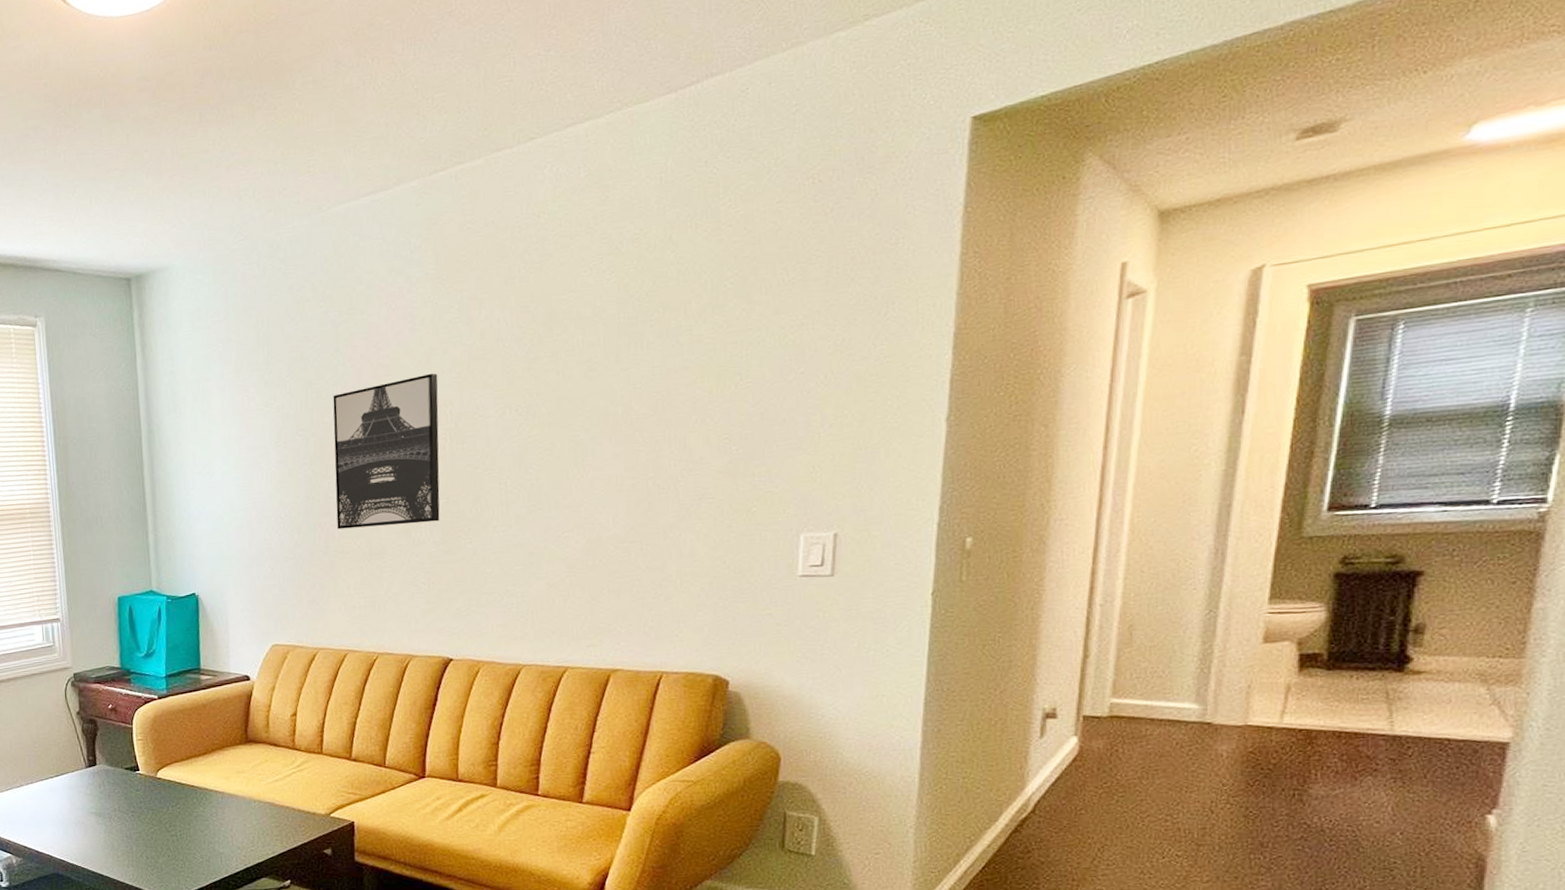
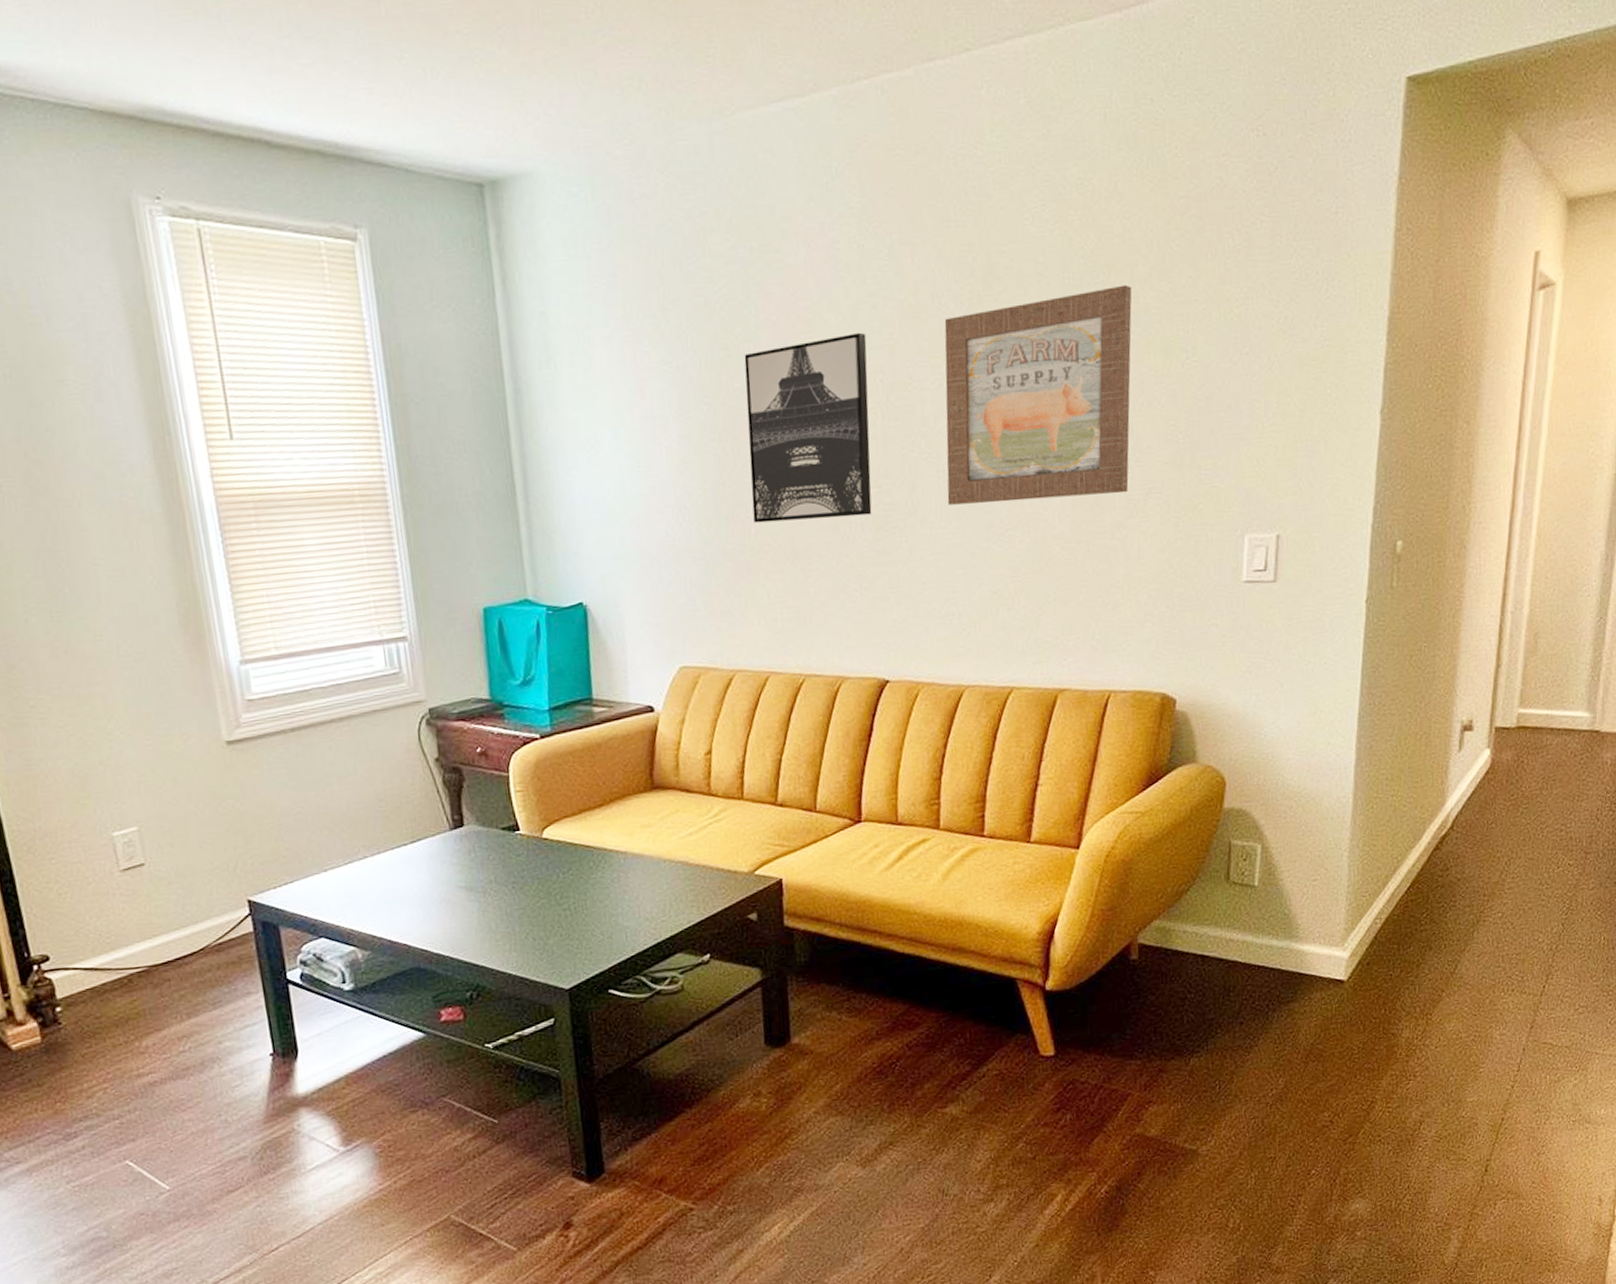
wall art: none [508,320,686,512] -> present [944,284,1132,505]

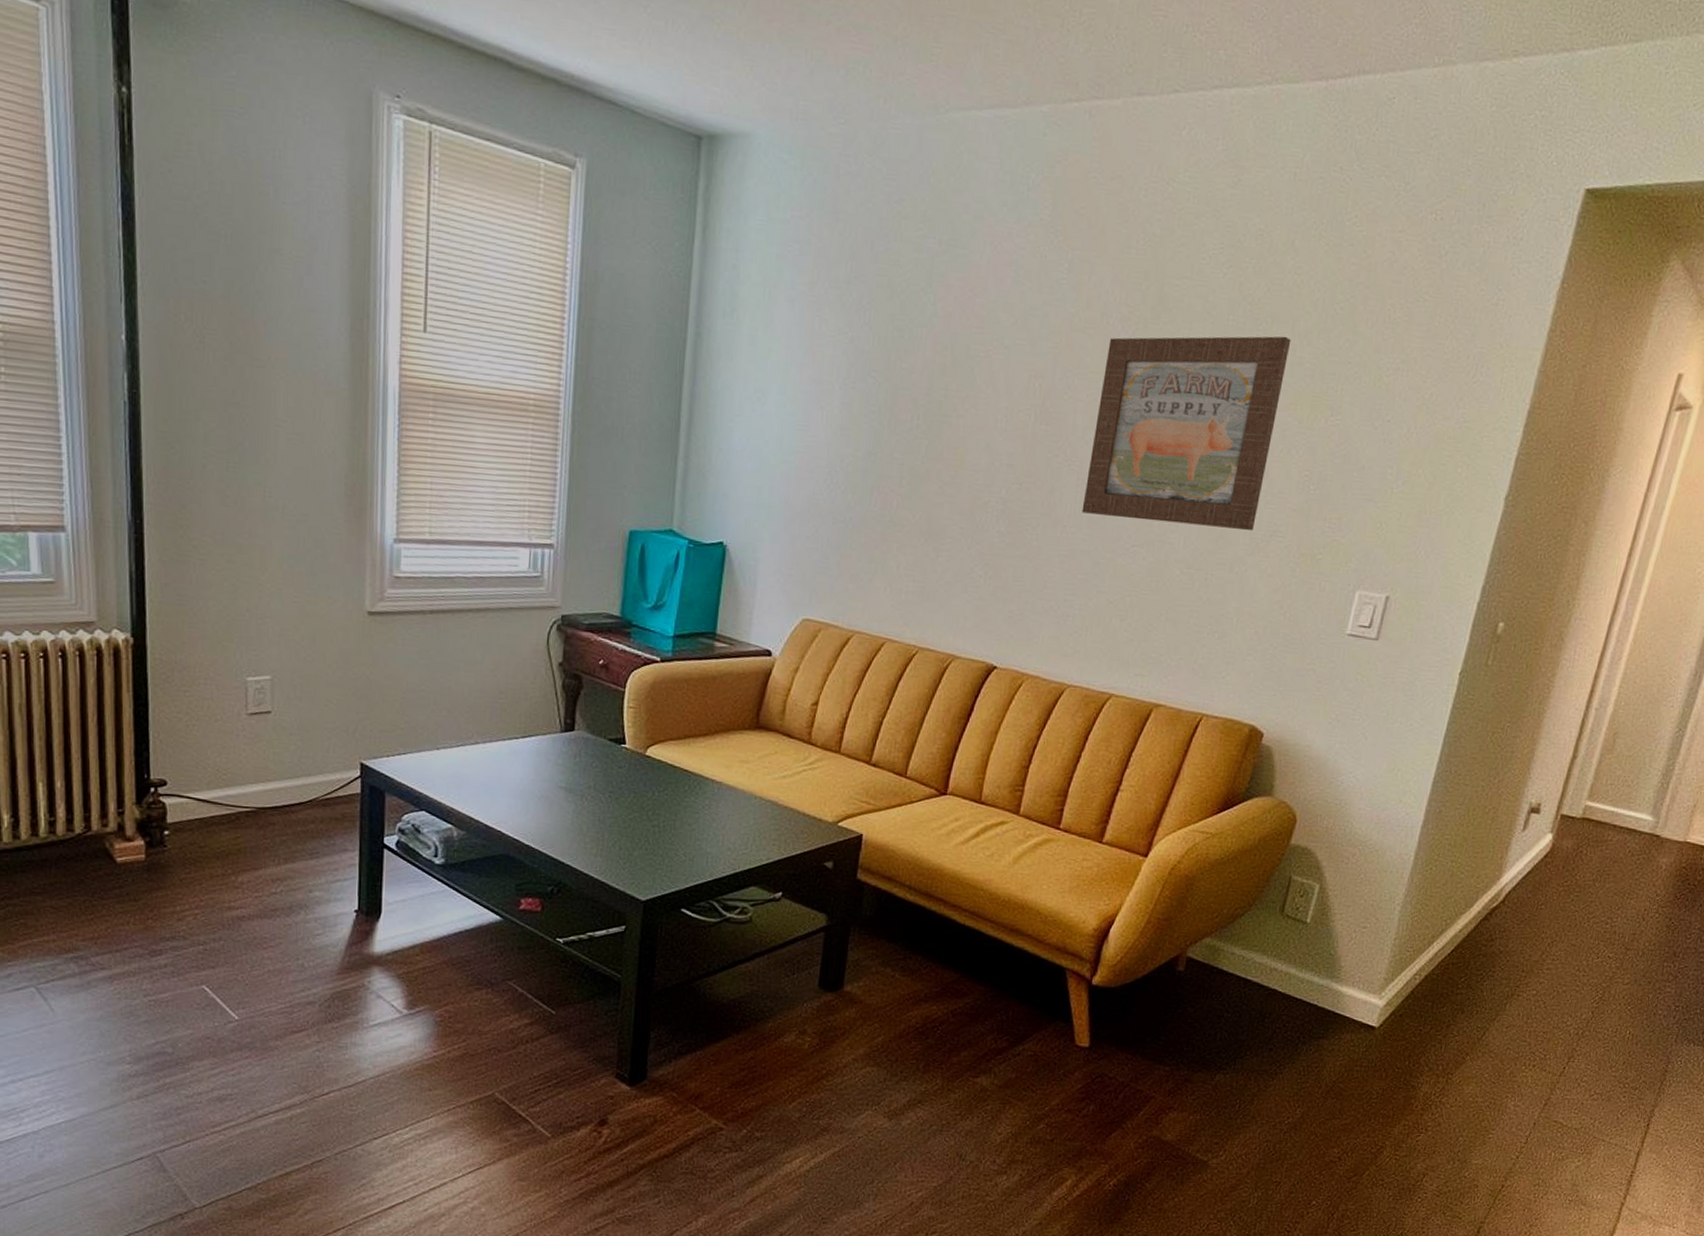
wall art: present [744,332,872,523] -> none [897,336,1034,509]

